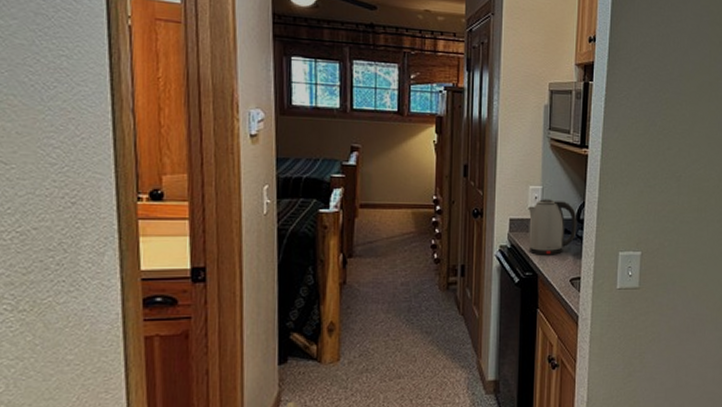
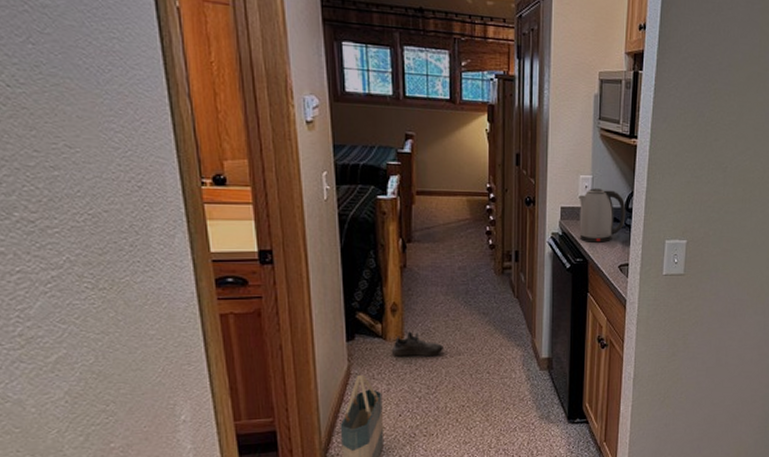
athletic shoe: none [325,353,382,381] -> present [391,331,443,357]

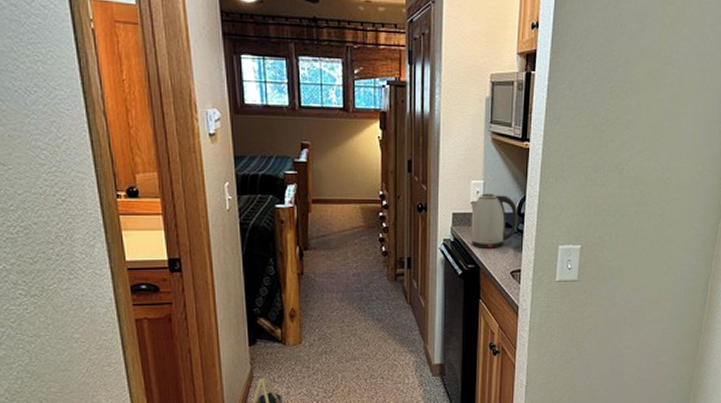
athletic shoe: present [391,331,443,357] -> none [290,336,339,362]

